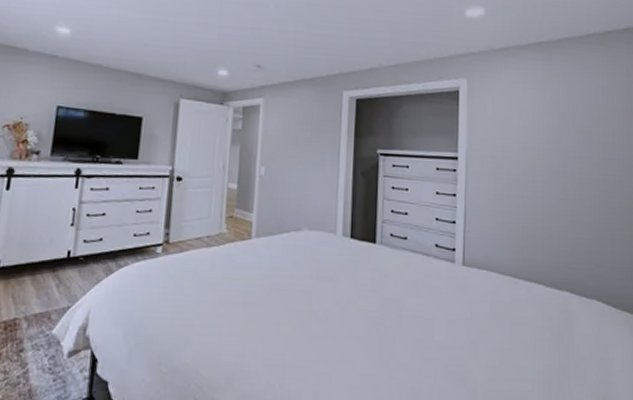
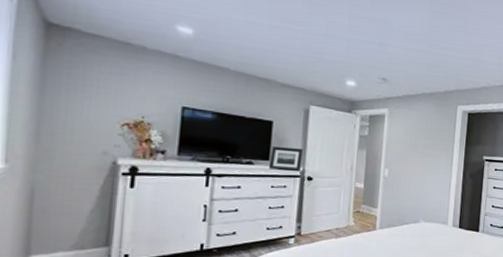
picture frame: none [137,144,172,171] -> present [268,146,303,171]

